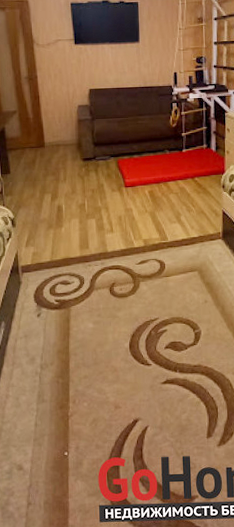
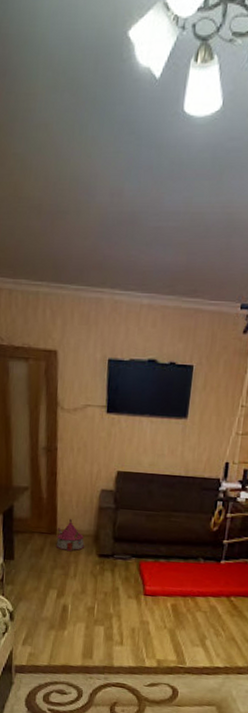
toy house: none [45,132,71,159] -> present [56,518,85,551]

